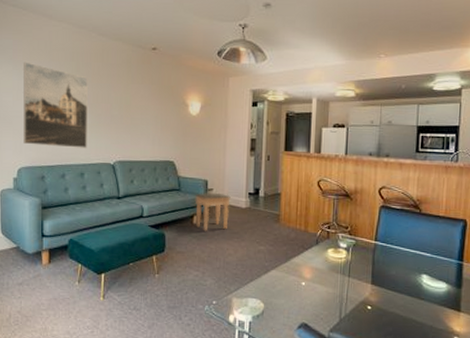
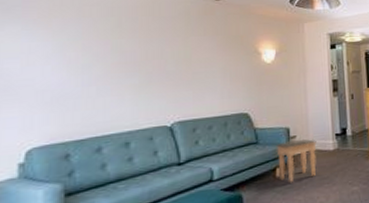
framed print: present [23,62,88,148] -> none [36,20,134,119]

